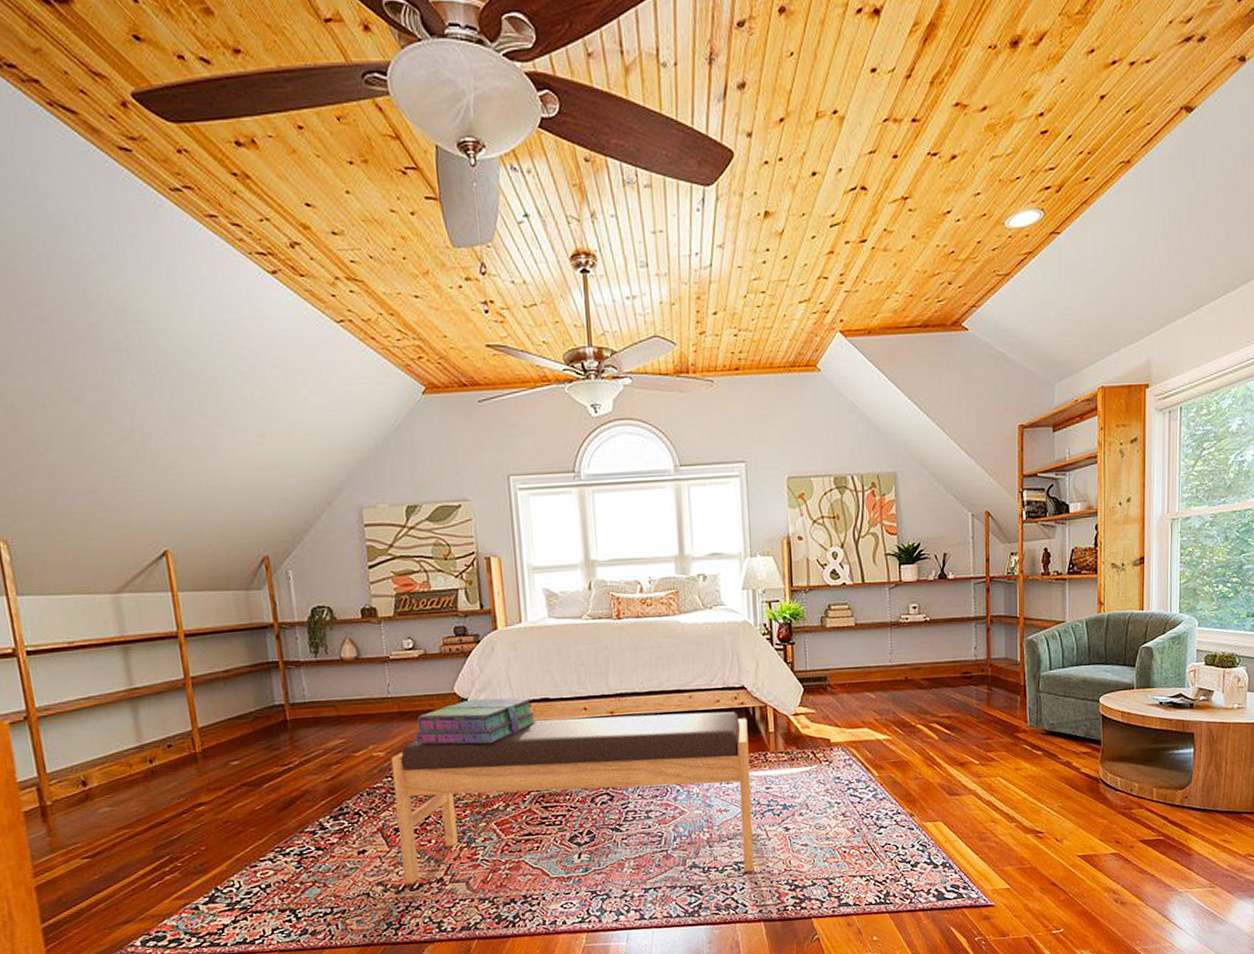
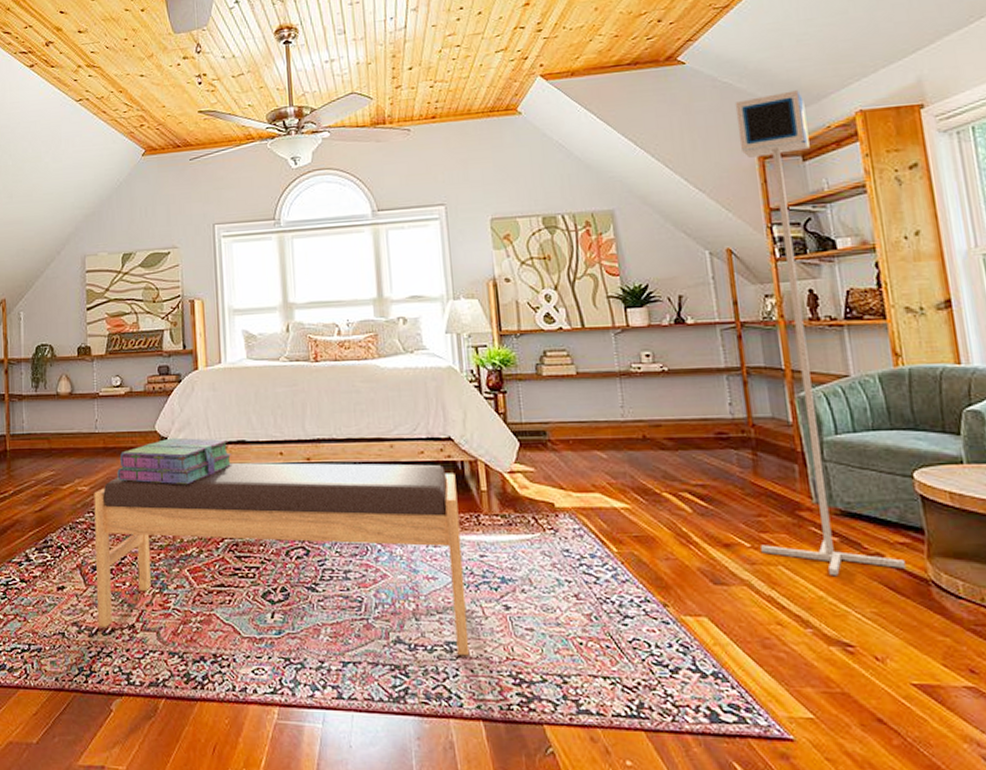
floor lamp: none [987,364,1085,782] -> present [735,90,905,577]

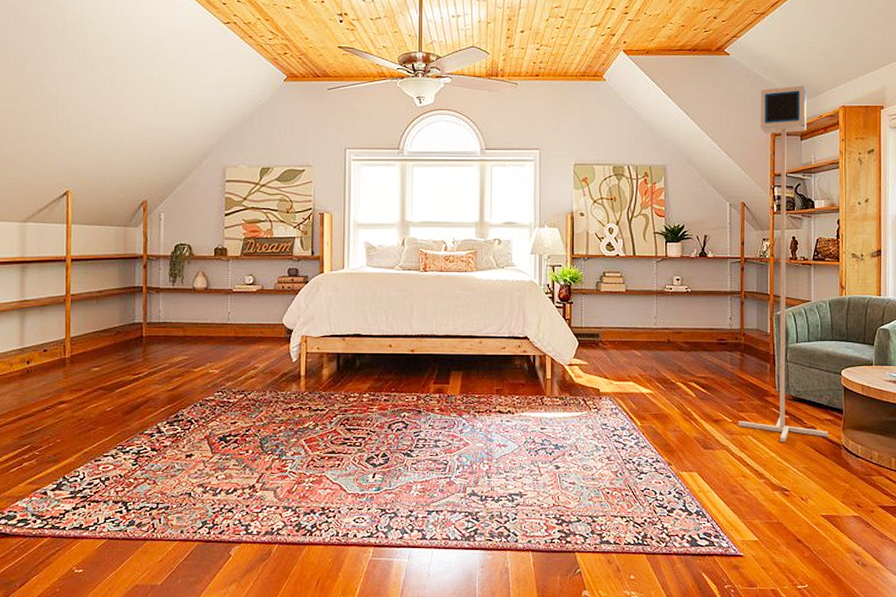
bench: present [94,462,470,656] -> none [221,352,528,504]
stack of books: present [117,437,233,485] -> none [246,330,348,370]

